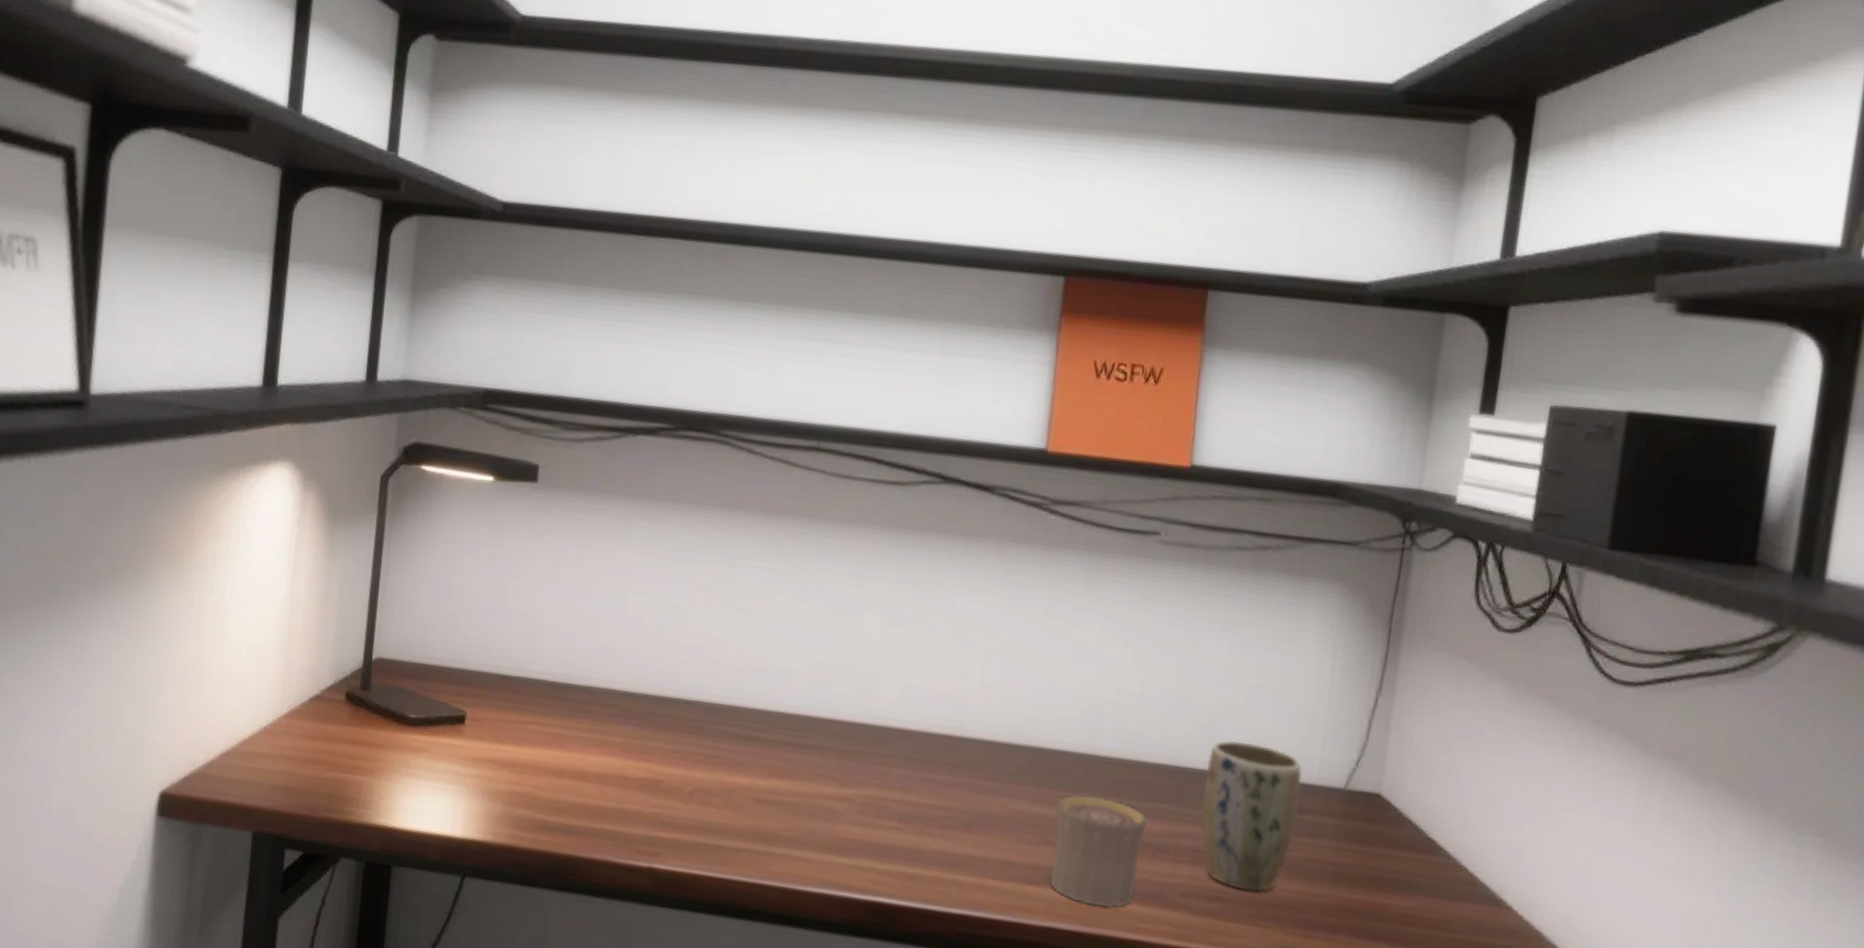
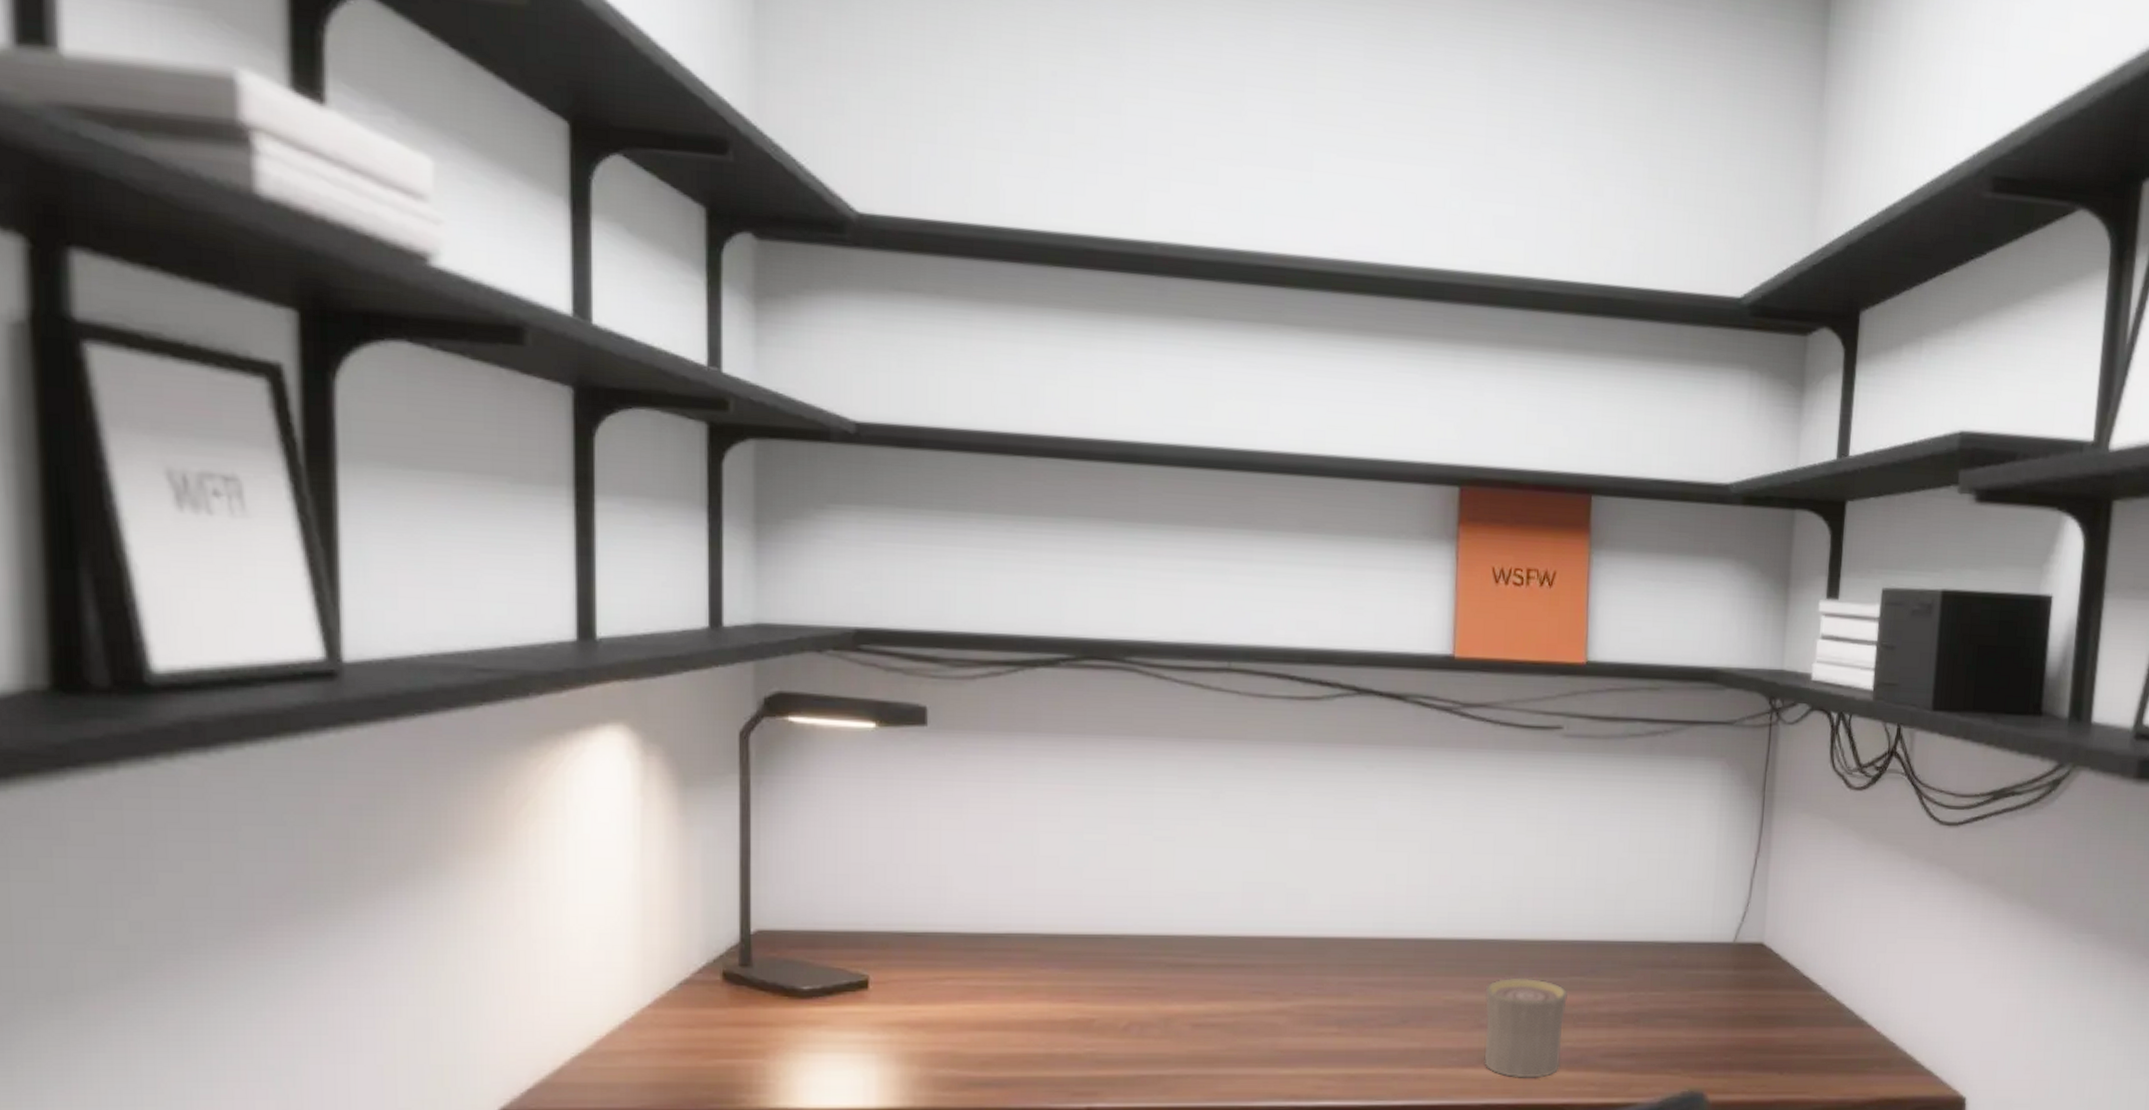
plant pot: present [1200,739,1303,893] -> none [1614,911,1699,1044]

